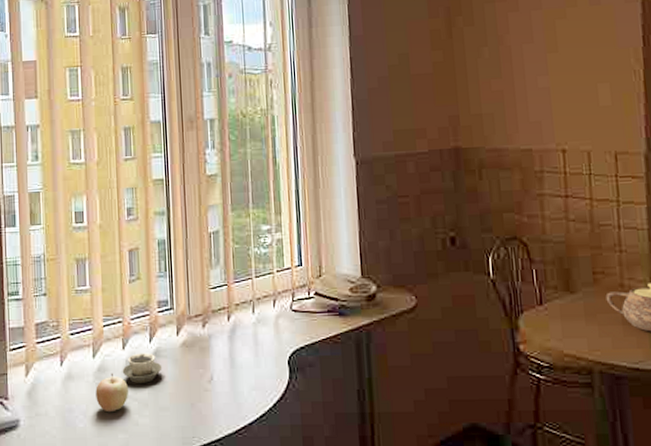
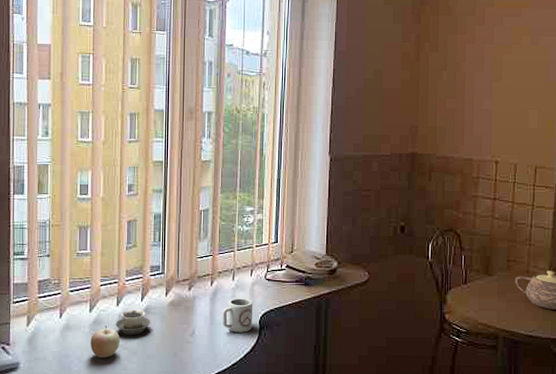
cup: none [243,333,280,377] -> present [222,297,254,333]

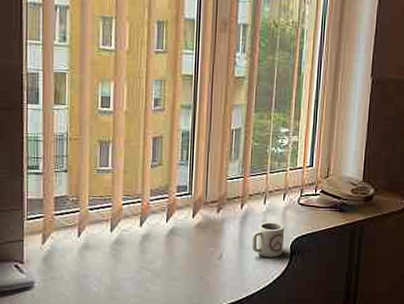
fruit: present [90,325,120,359] -> none [111,246,143,280]
cup: present [115,309,151,335] -> none [138,230,177,257]

